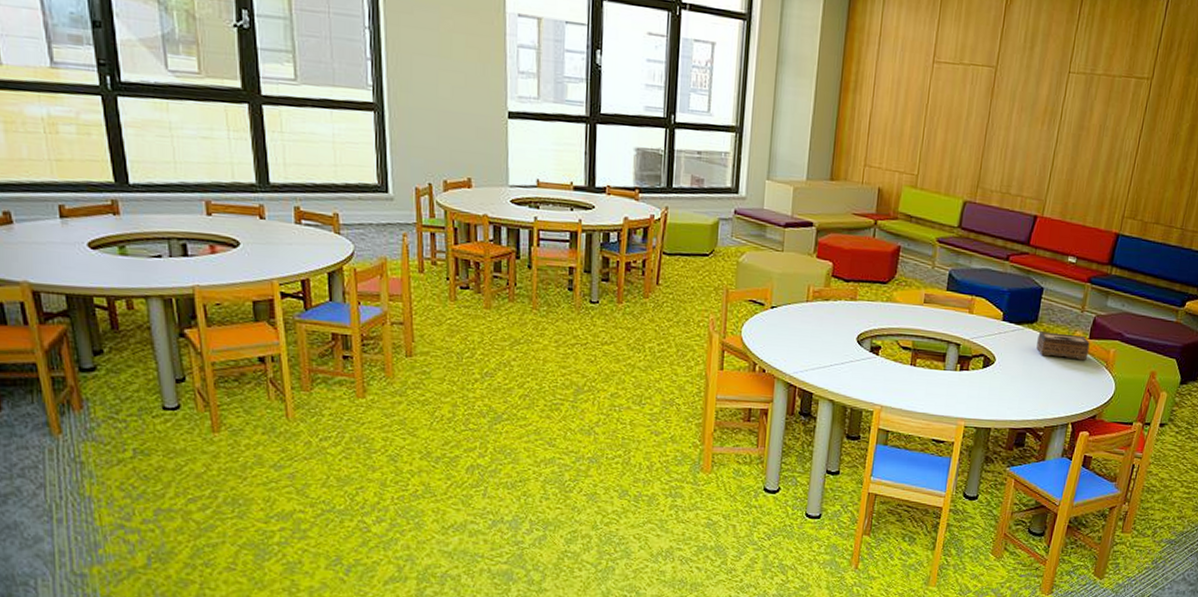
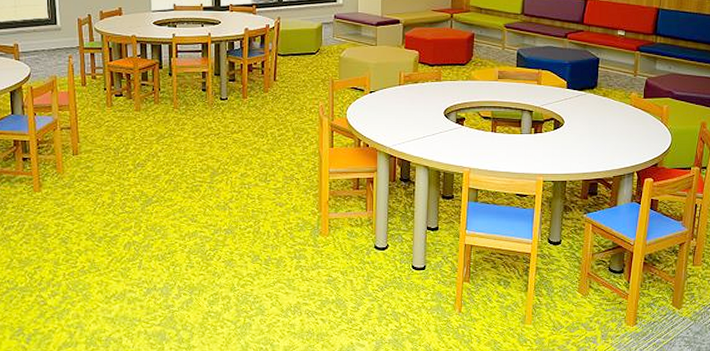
tissue box: present [1036,331,1090,361] -> none [599,95,645,117]

